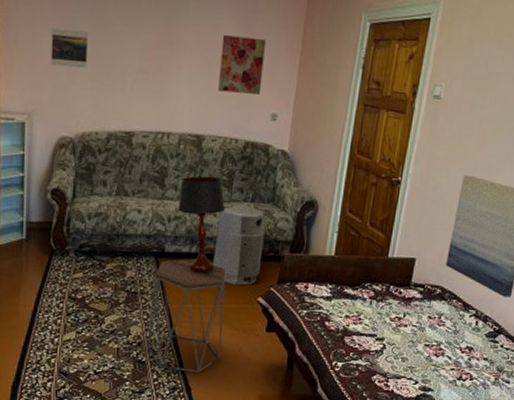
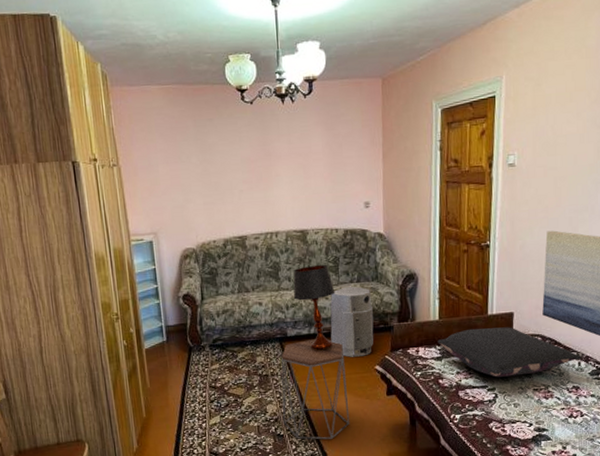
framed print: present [50,28,89,69] -> none [164,155,199,189]
wall art: present [218,35,267,94] -> none [311,137,352,189]
pillow: none [330,270,480,328] -> present [437,327,581,377]

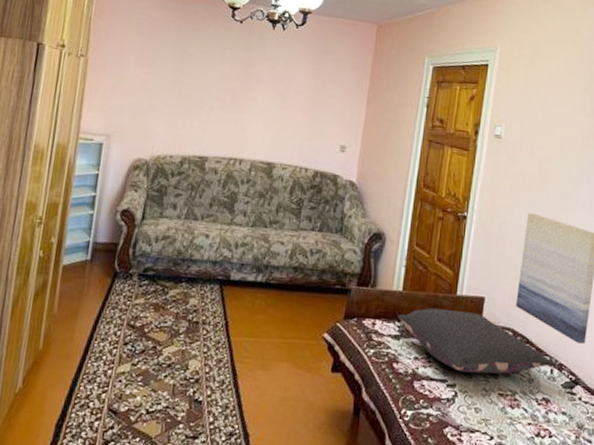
side table: present [281,339,350,440] -> none [204,288,292,417]
table lamp: present [293,264,335,350] -> none [245,203,293,303]
air purifier: present [330,286,374,357] -> none [278,234,332,319]

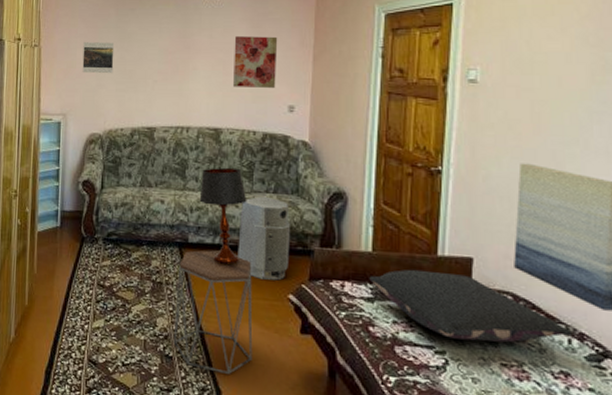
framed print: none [133,58,172,96] -> present [82,42,115,74]
side table: none [204,288,292,417] -> present [173,250,253,374]
table lamp: none [245,203,293,303] -> present [199,167,247,265]
air purifier: none [278,234,332,319] -> present [238,197,290,281]
wall art: none [290,71,337,127] -> present [233,36,278,88]

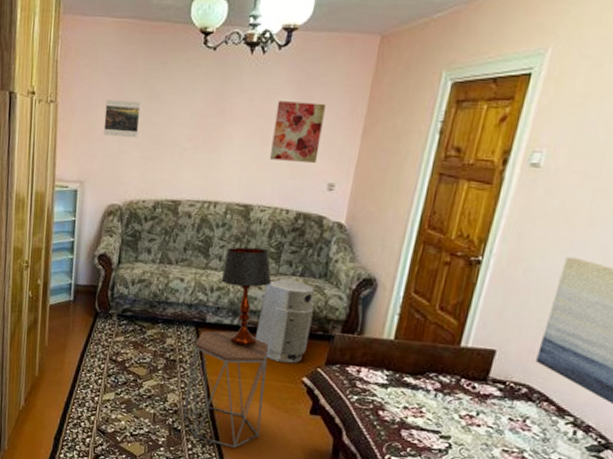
pillow: present [369,269,573,343] -> none [386,358,580,431]

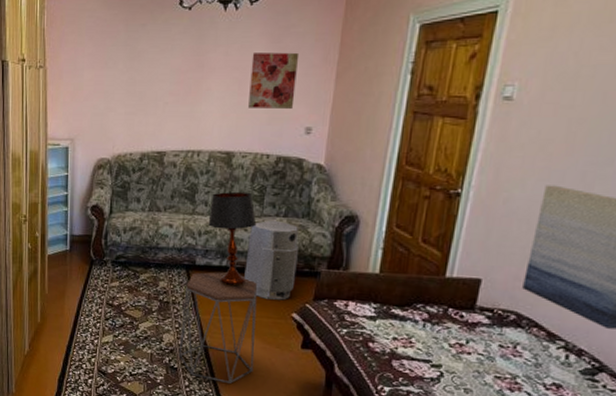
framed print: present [103,100,141,139] -> none [90,62,124,96]

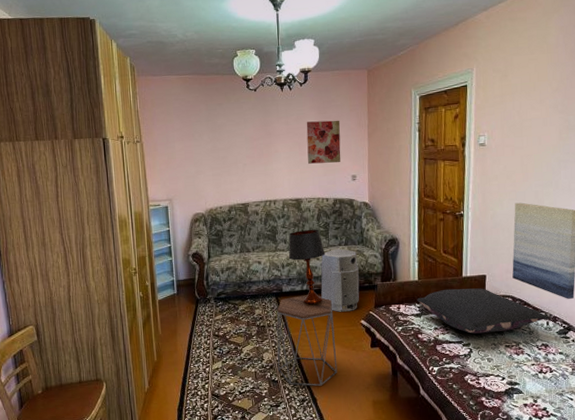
pillow: none [373,290,572,358] -> present [417,288,549,334]

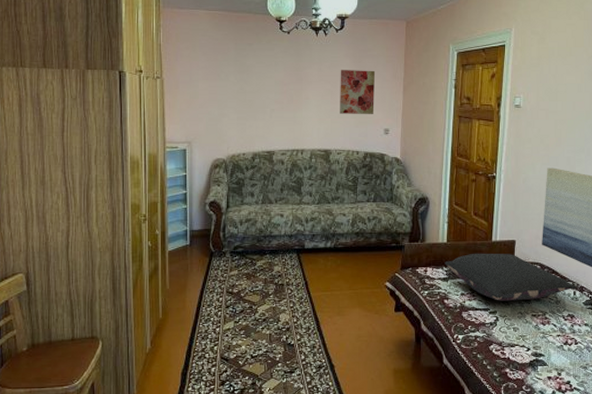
side table: present [276,295,338,386] -> none [294,253,358,352]
table lamp: present [288,229,326,305] -> none [313,183,353,263]
air purifier: present [320,249,360,312] -> none [346,206,386,272]

